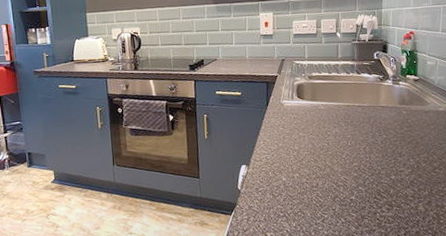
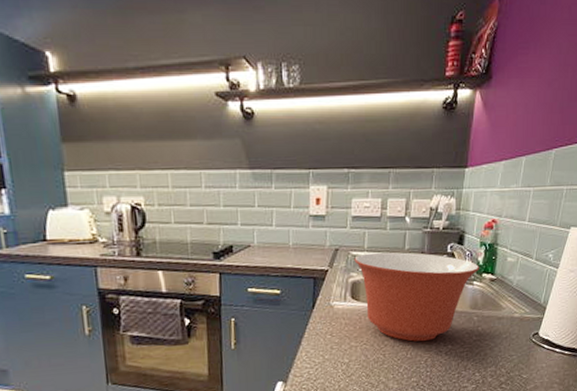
mixing bowl: none [298,60,404,132] -> present [354,252,480,342]

